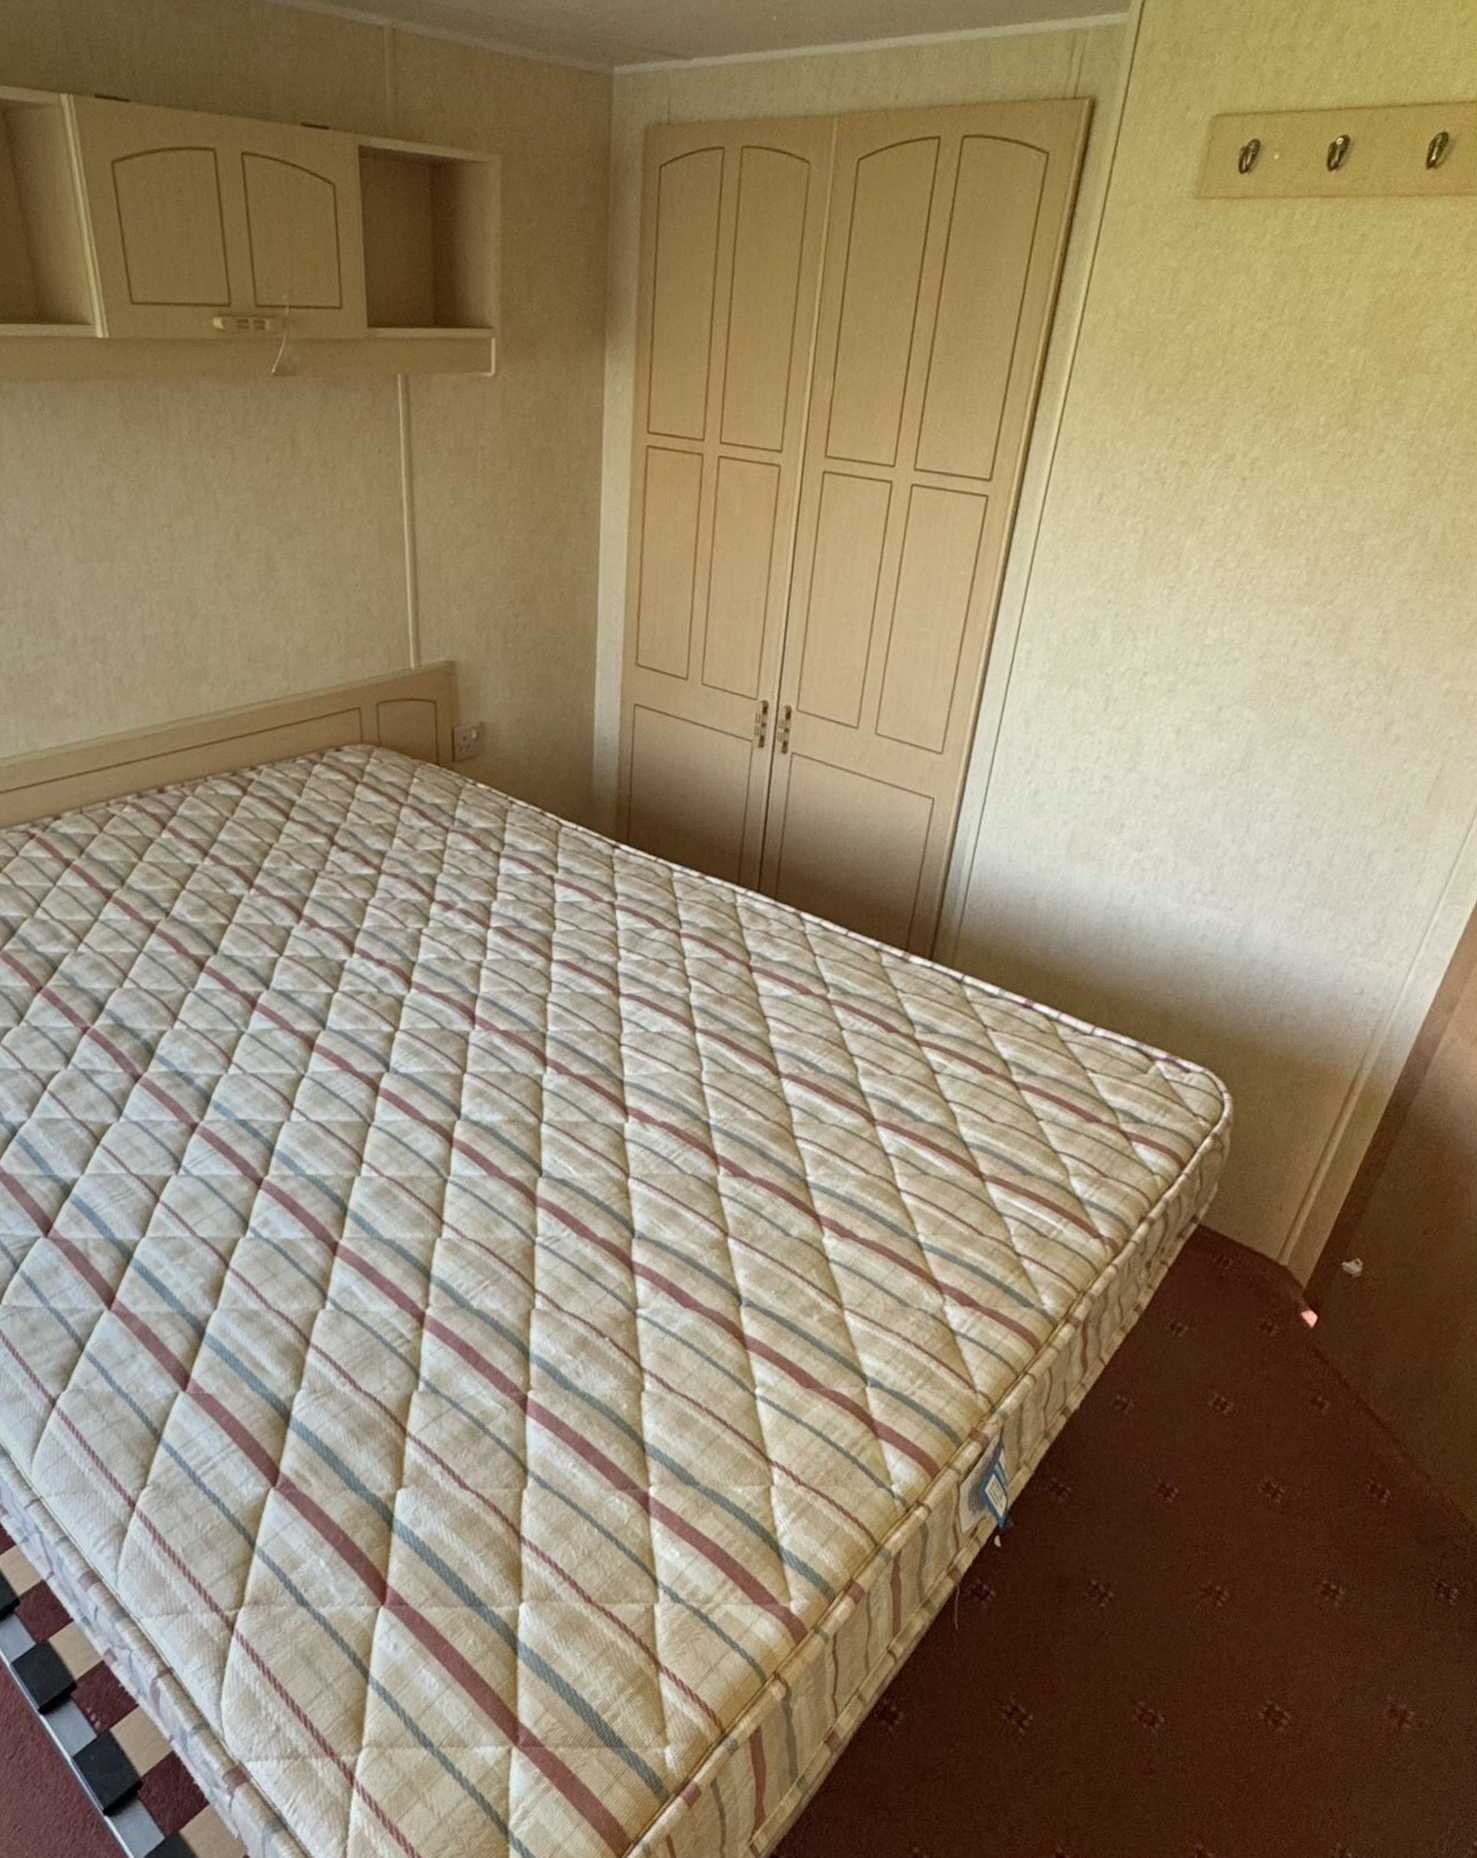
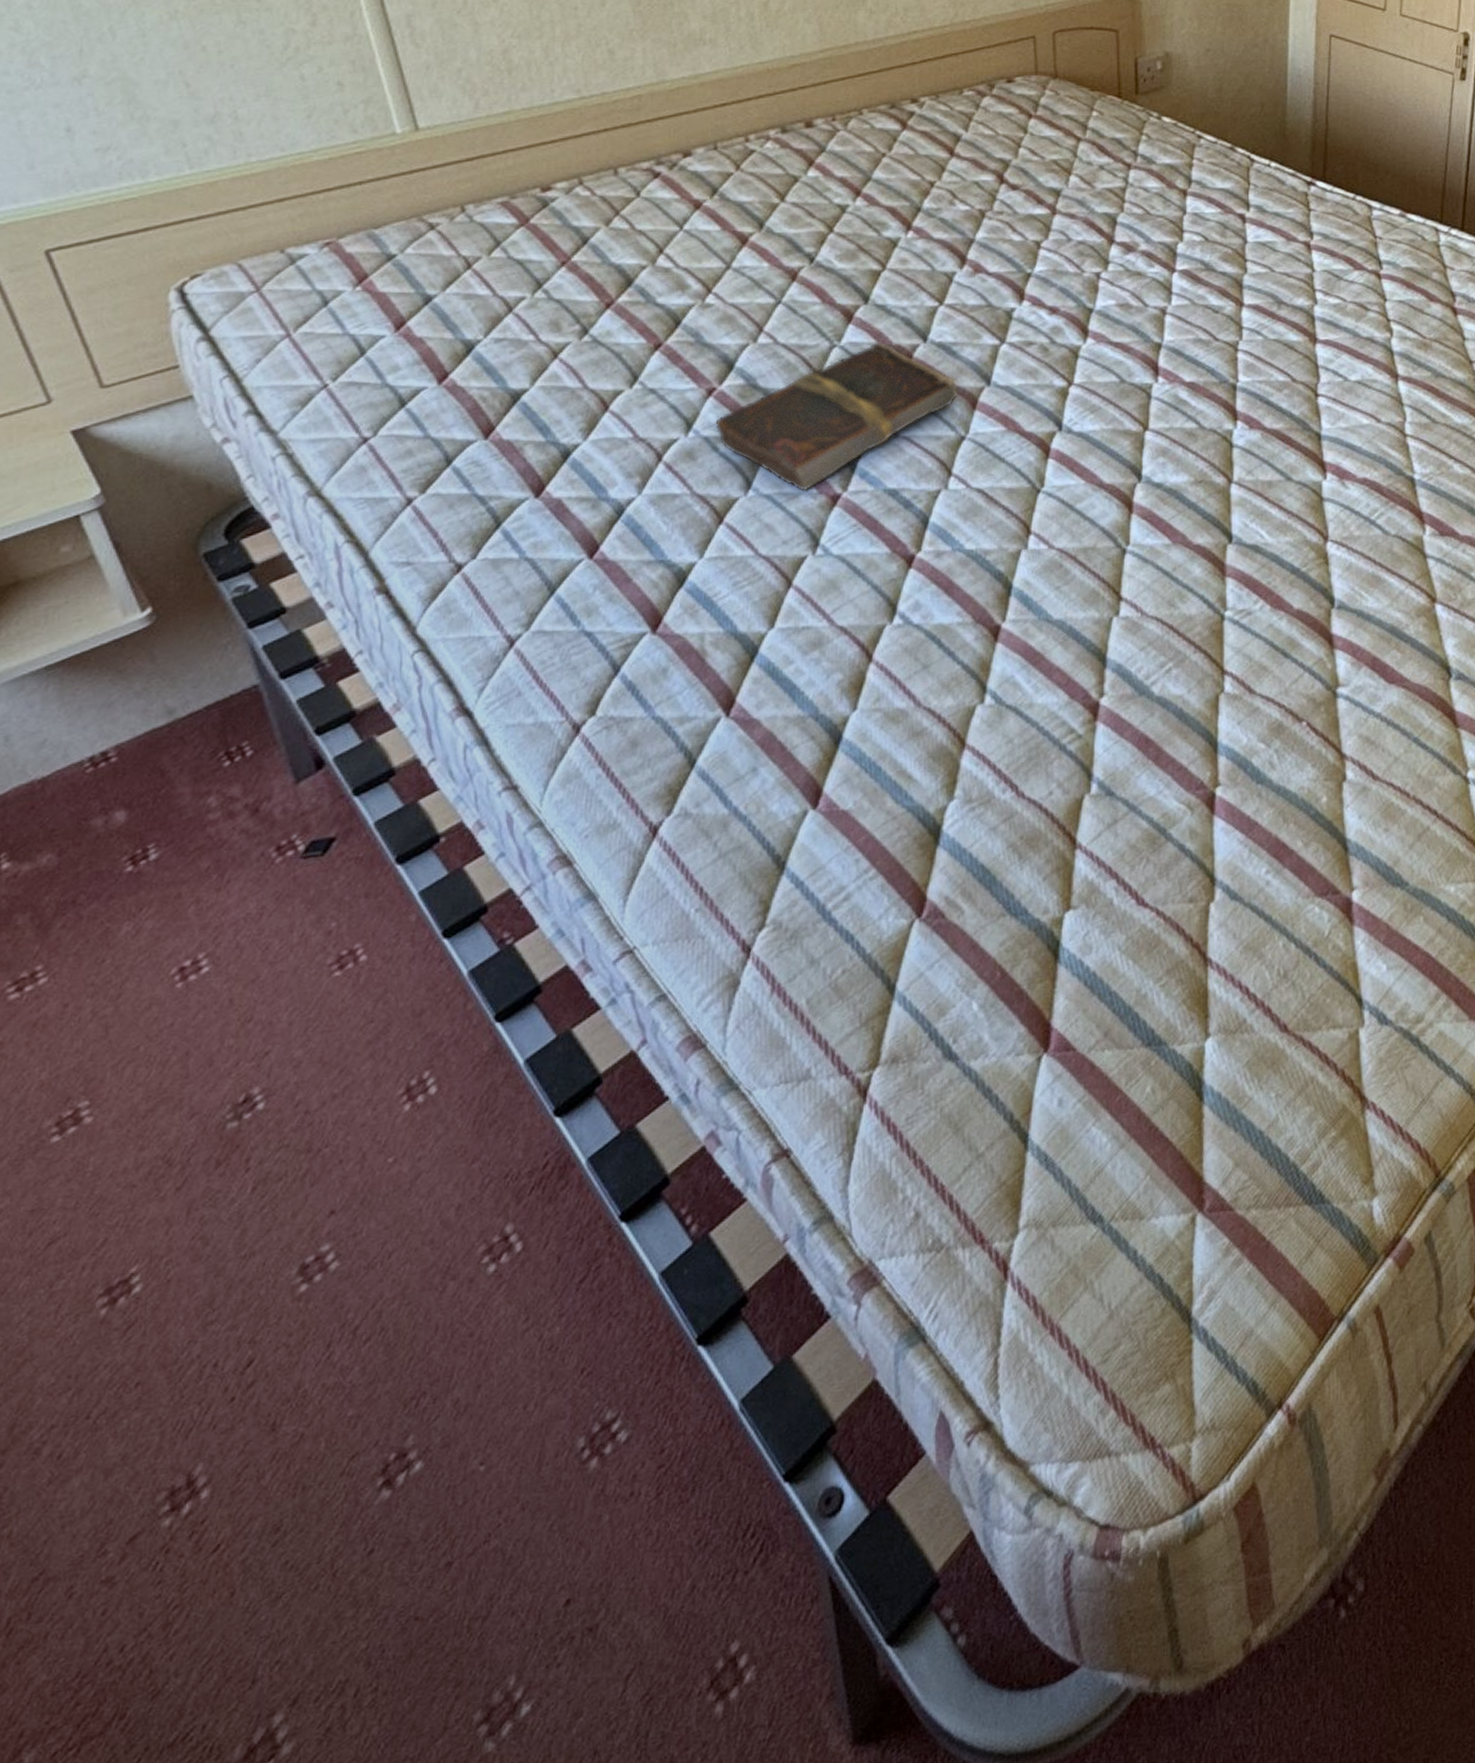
book: none [90,989,298,1119] -> present [715,342,959,491]

